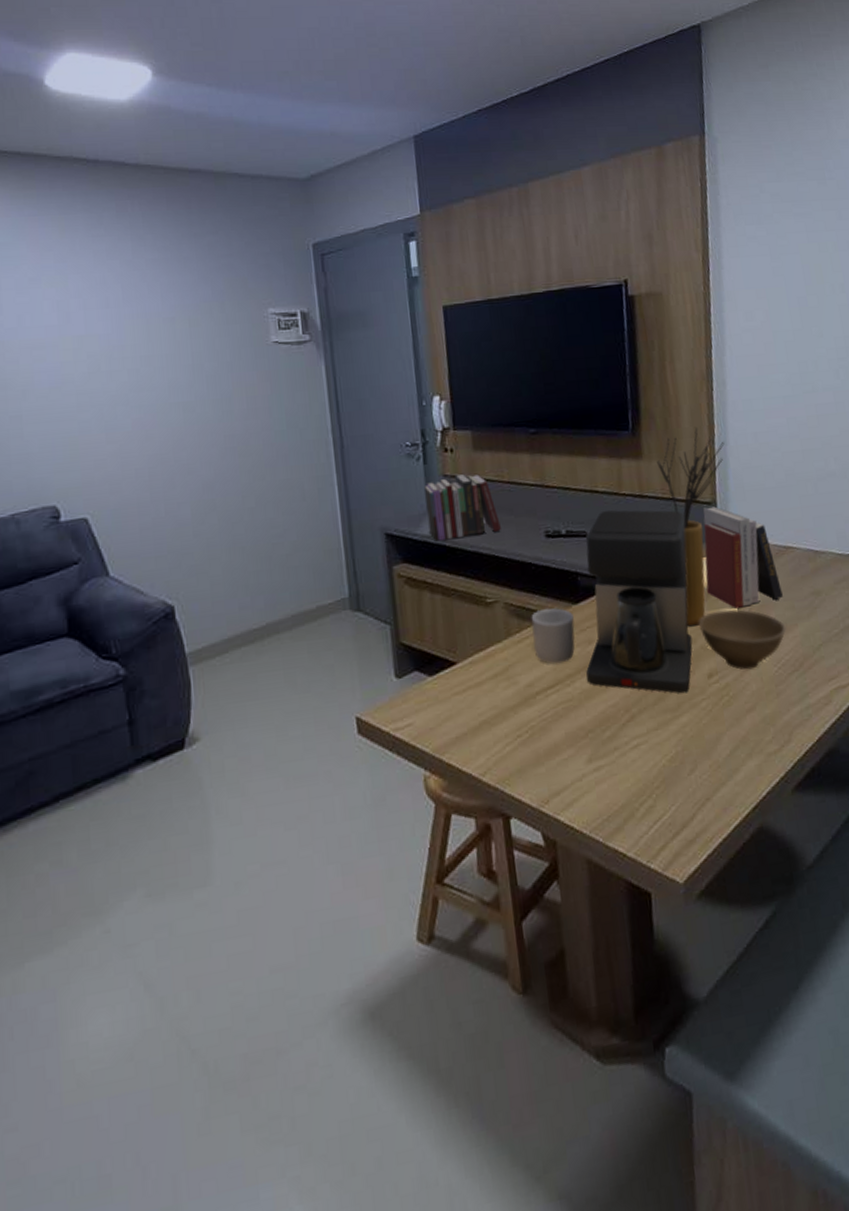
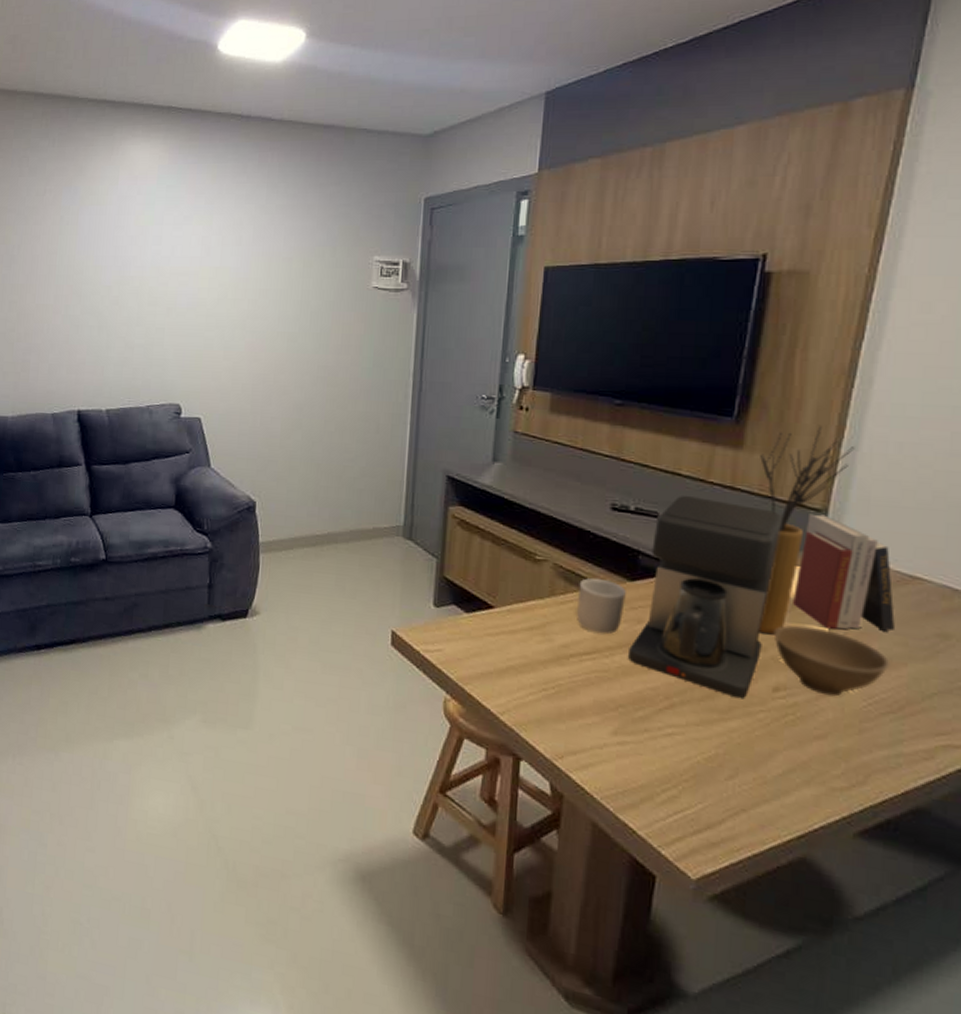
books: present [424,474,502,541] -> none [490,433,566,496]

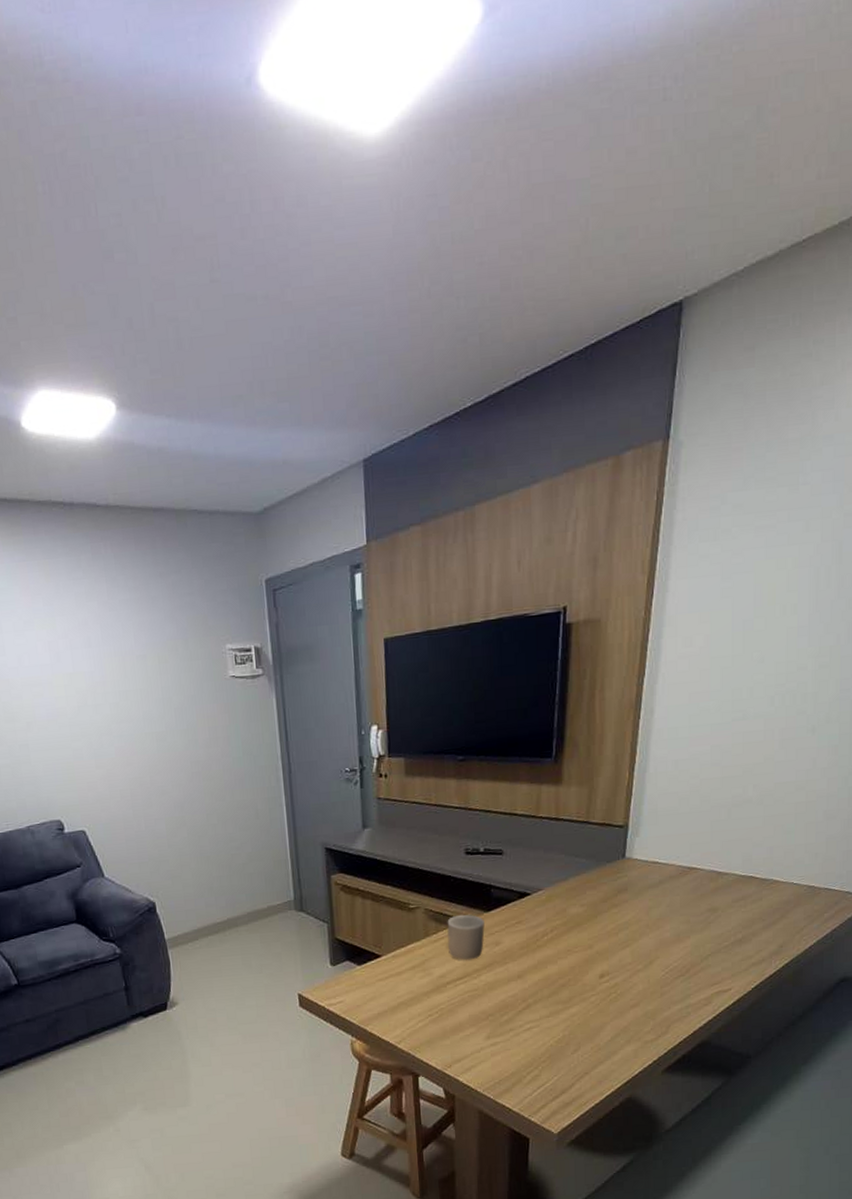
coffee maker: present [628,495,783,699] -> none [491,831,597,990]
vase: present [759,426,855,635] -> none [575,755,644,935]
bowl: present [773,625,891,697] -> none [596,921,679,973]
books: present [793,513,895,632] -> none [608,829,680,921]

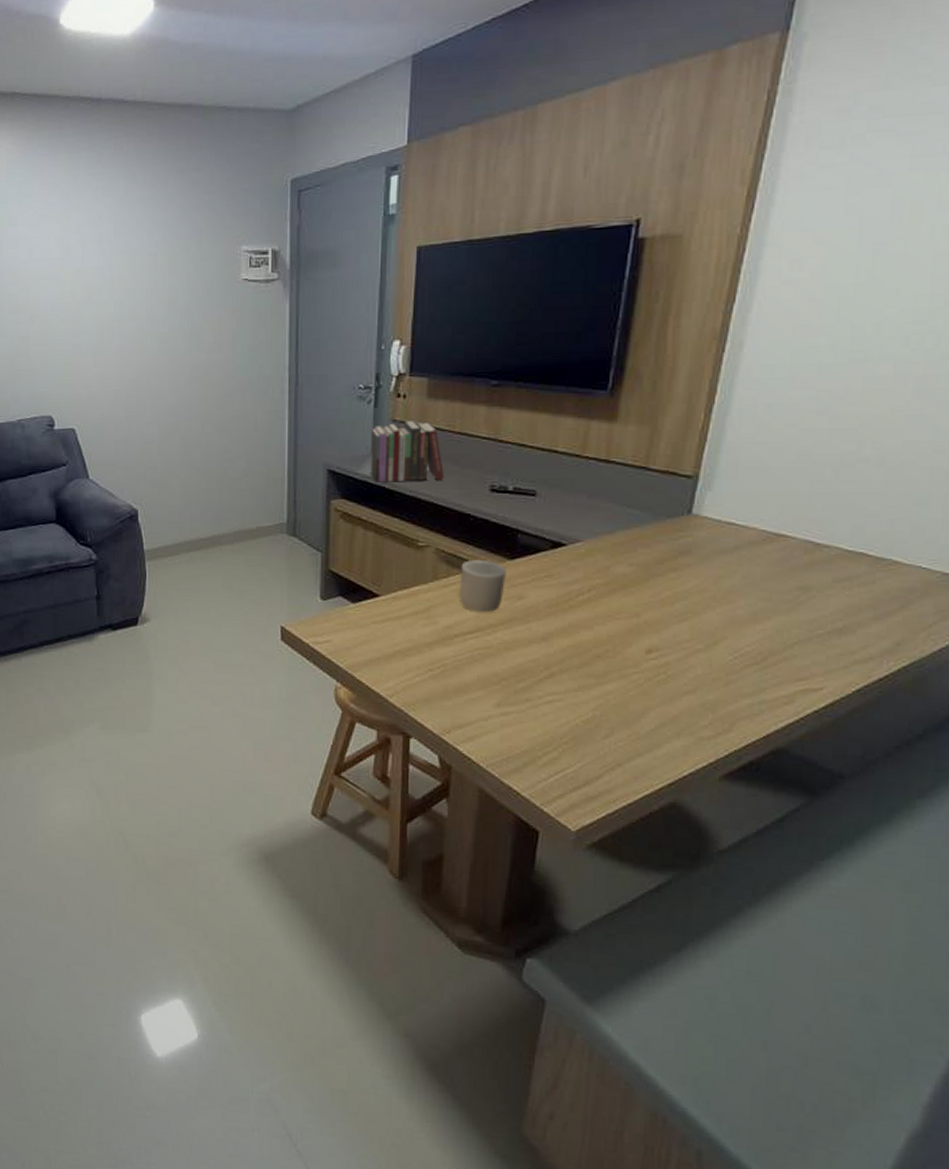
books: none [360,797,427,856] -> present [371,421,445,482]

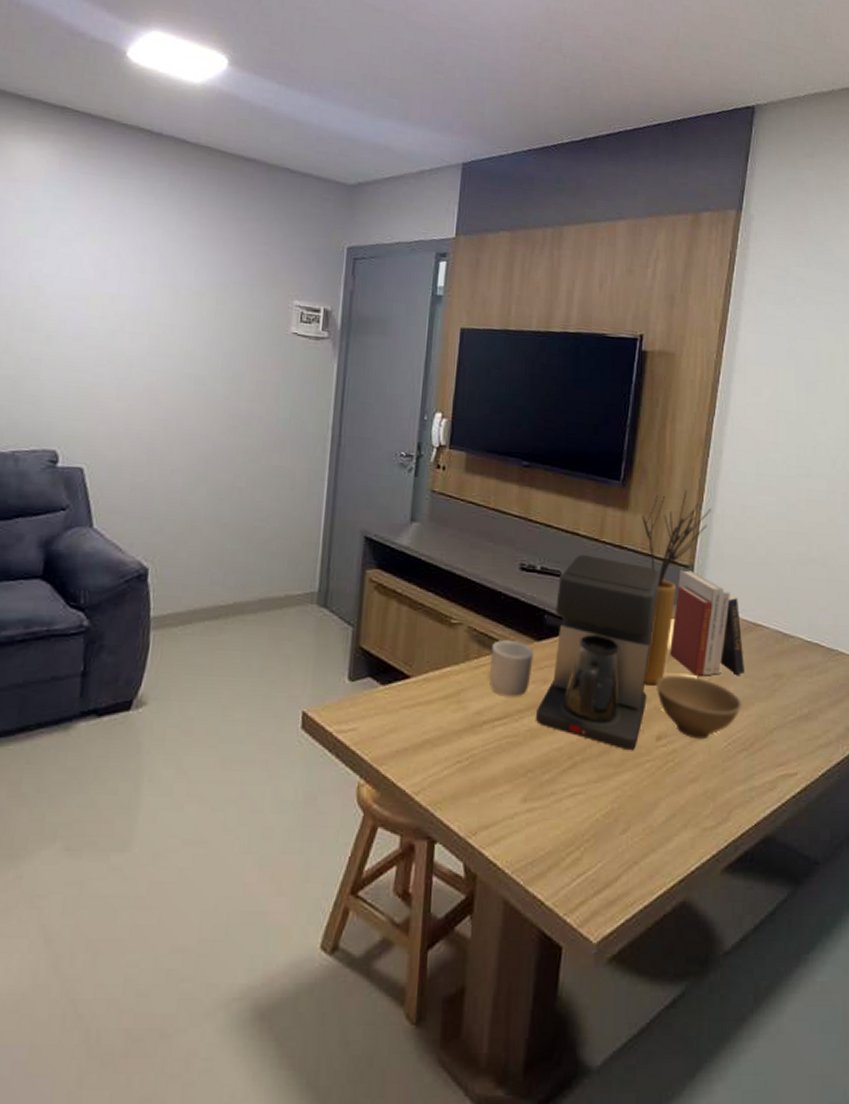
books: present [371,421,445,482] -> none [408,493,479,556]
coffee maker: none [510,471,656,663] -> present [536,554,661,751]
vase: none [633,393,725,600] -> present [642,490,711,686]
bowl: none [646,589,755,654] -> present [655,674,743,740]
books: none [665,481,760,590] -> present [670,570,744,676]

